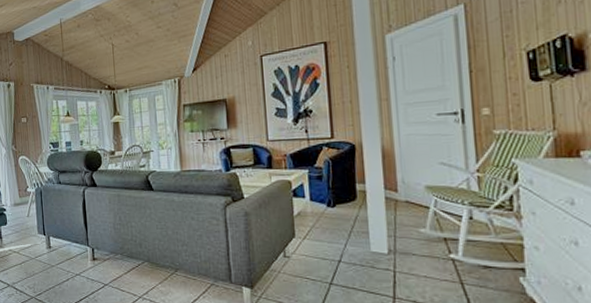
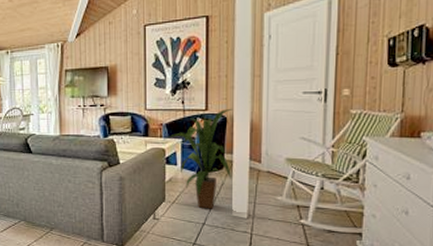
house plant: none [288,134,366,245] -> present [162,108,232,209]

